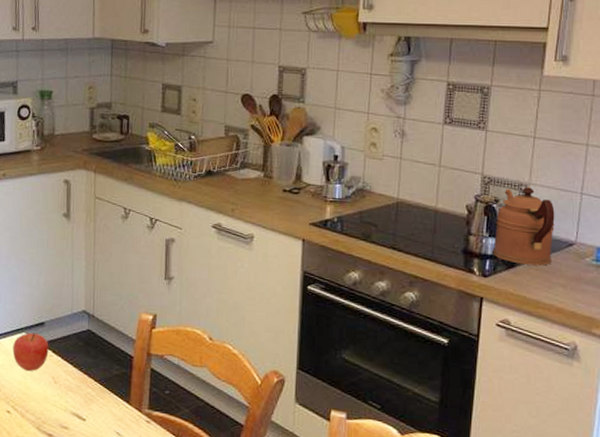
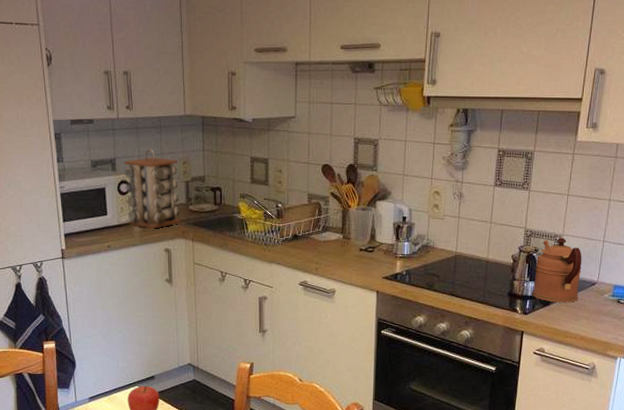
spice rack: none [26,72,83,158] -> present [123,148,181,229]

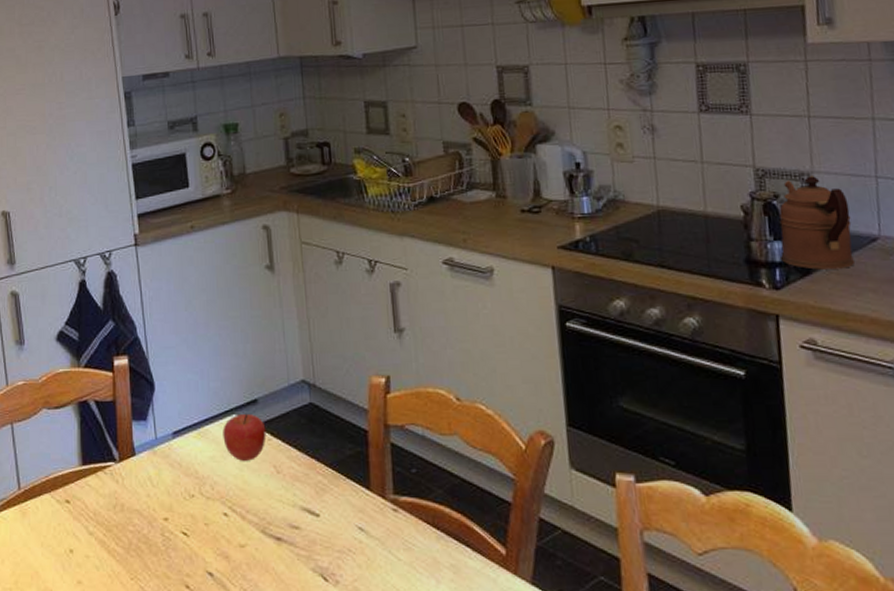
spice rack: present [123,148,181,229] -> none [207,101,281,201]

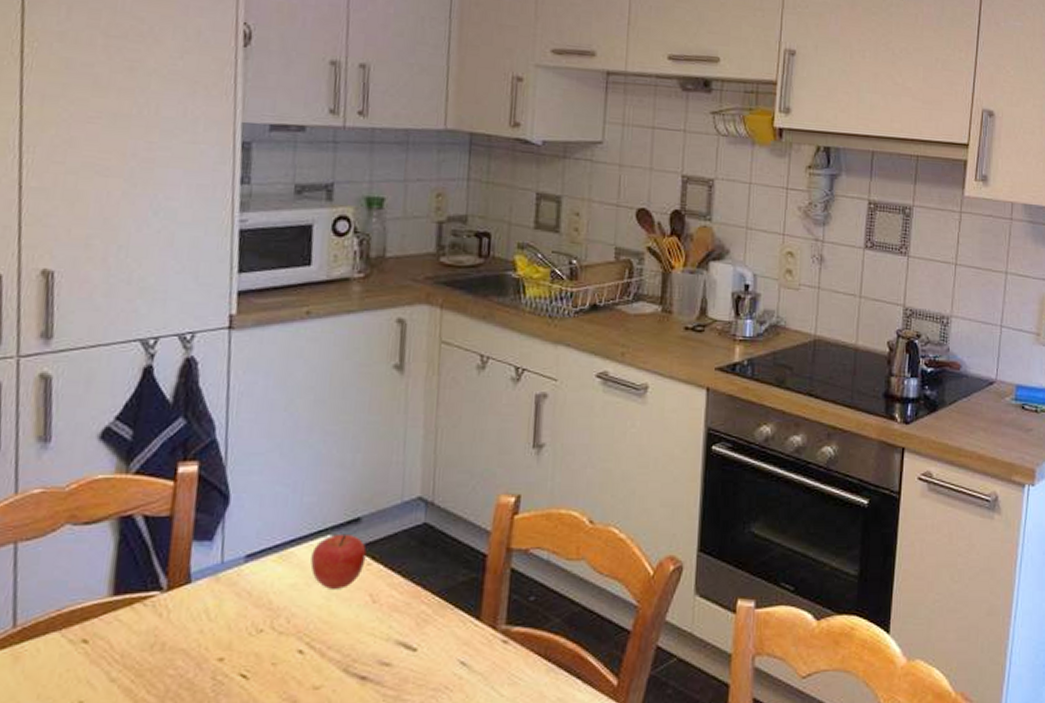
coffeepot: present [778,175,855,270] -> none [914,318,976,408]

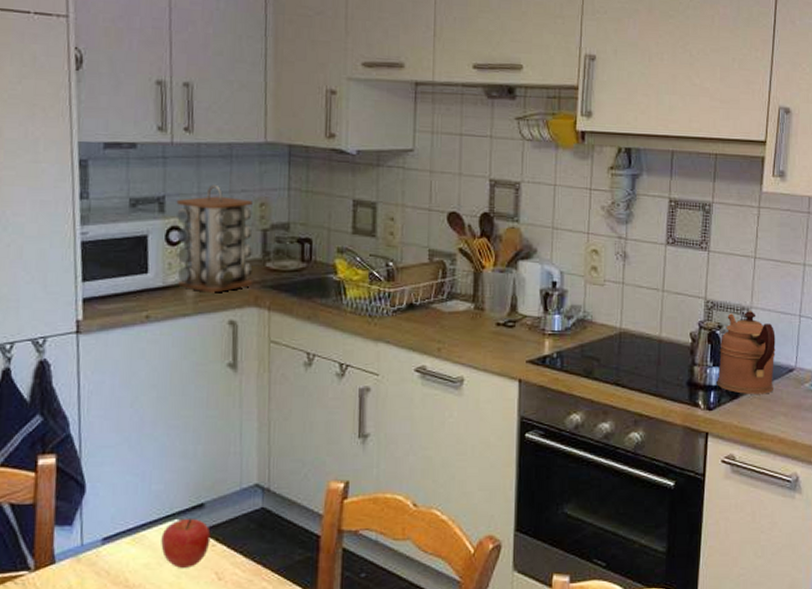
spice rack: none [343,172,429,289] -> present [176,184,254,293]
coffeepot: none [914,318,976,408] -> present [717,310,776,394]

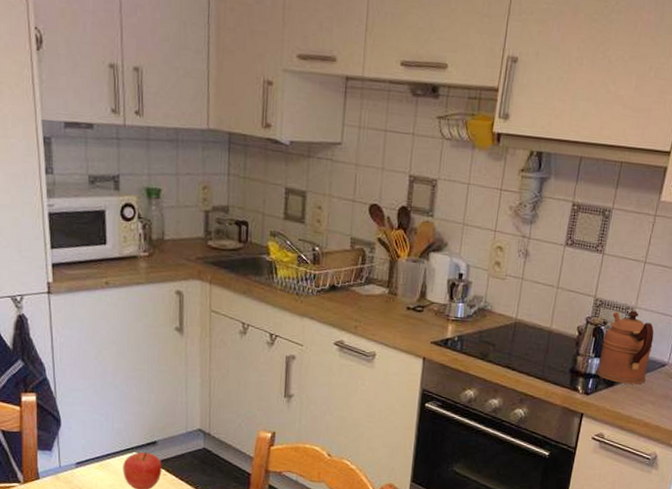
spice rack: present [176,184,254,293] -> none [129,166,197,266]

